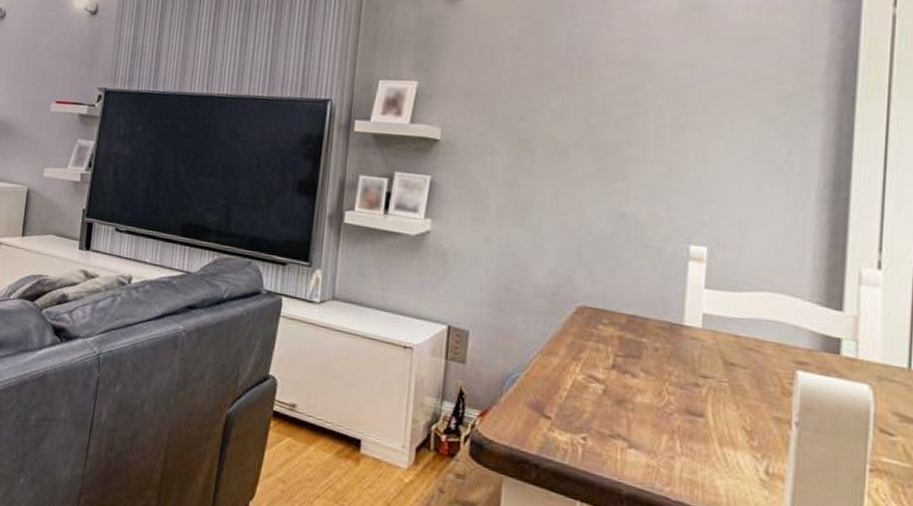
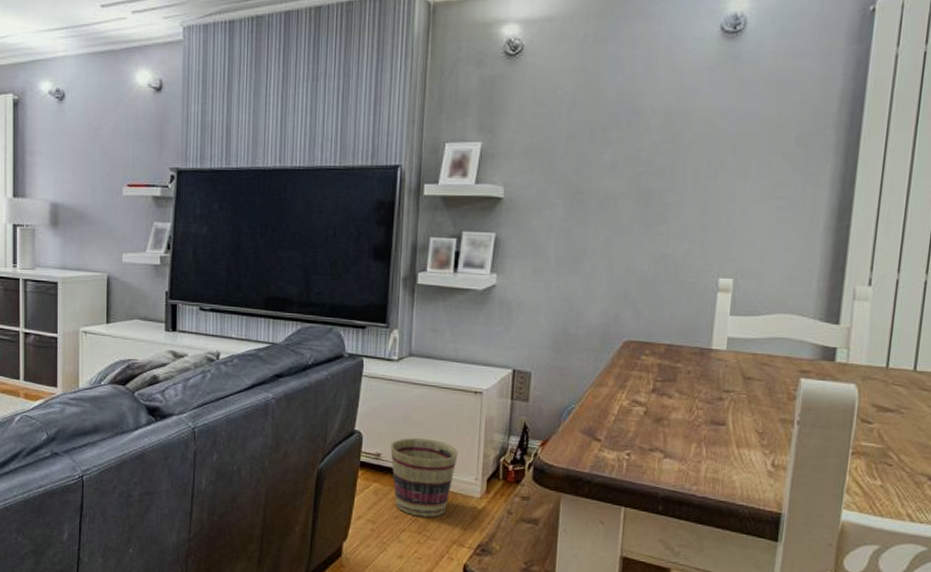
basket: none [307,390,384,485] -> present [390,438,458,518]

